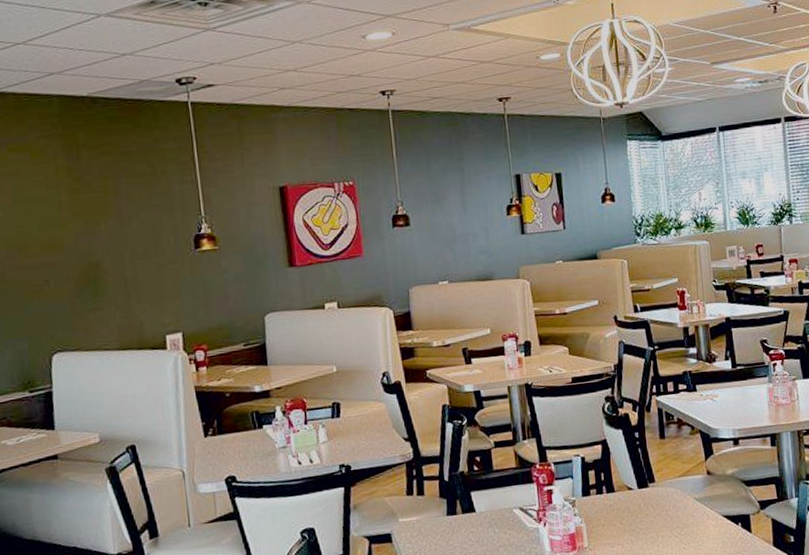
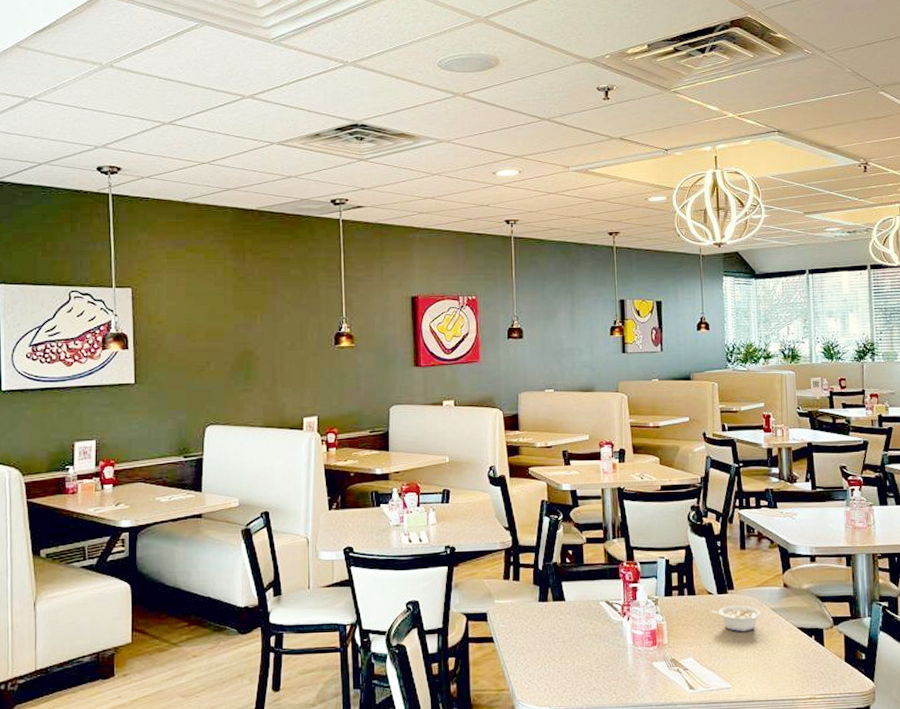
legume: none [633,498,684,527] -> present [712,605,761,631]

